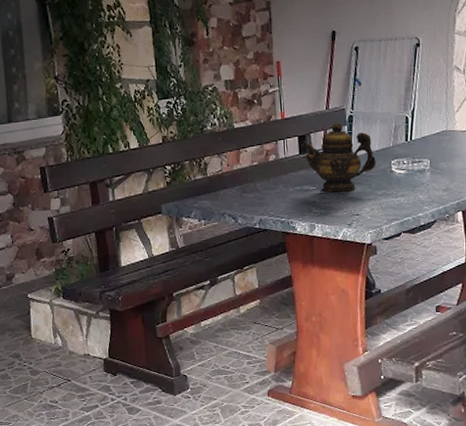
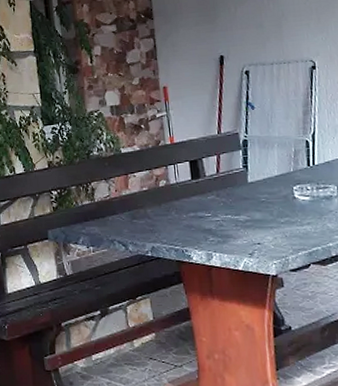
teapot: present [301,122,376,192] -> none [193,147,276,219]

